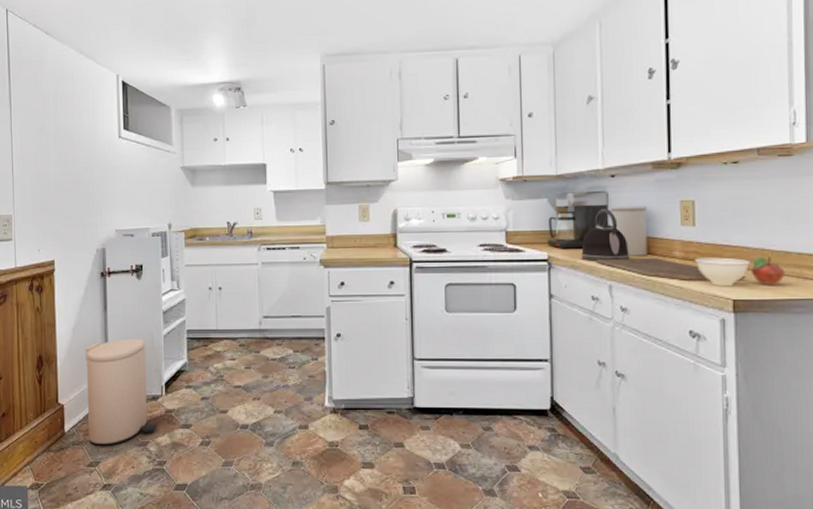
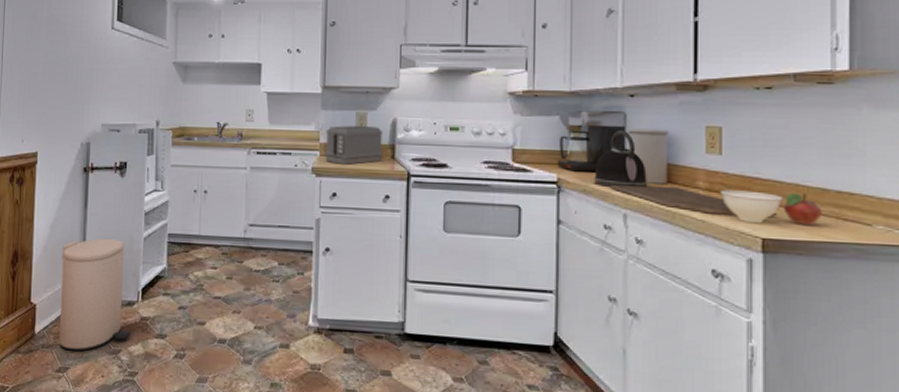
toaster: none [331,217,386,256] -> present [325,125,383,166]

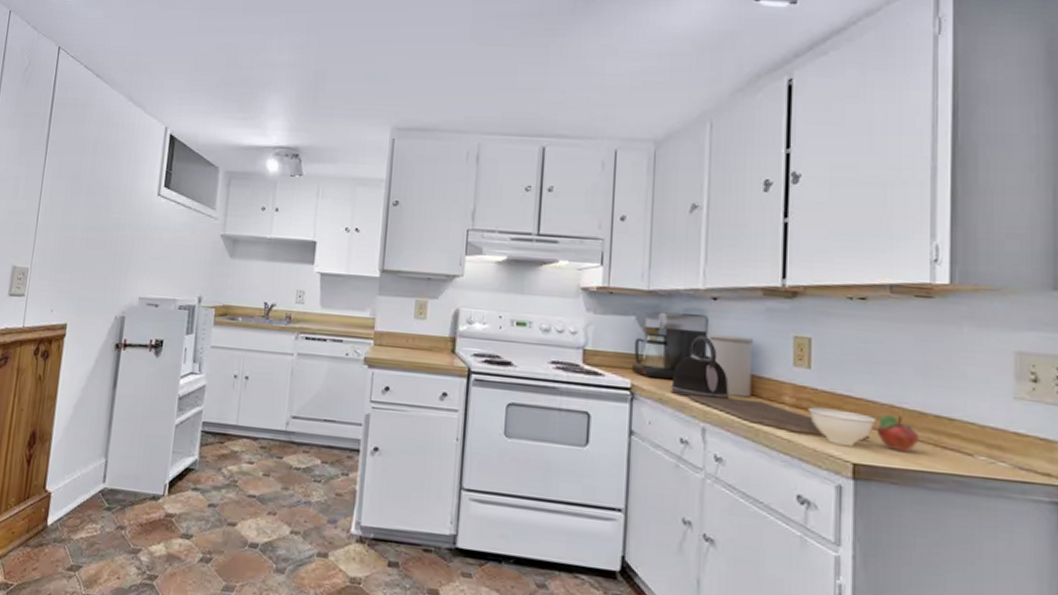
pedal bin: present [58,238,131,352] -> none [72,422,154,549]
toaster: present [325,125,383,166] -> none [379,313,443,358]

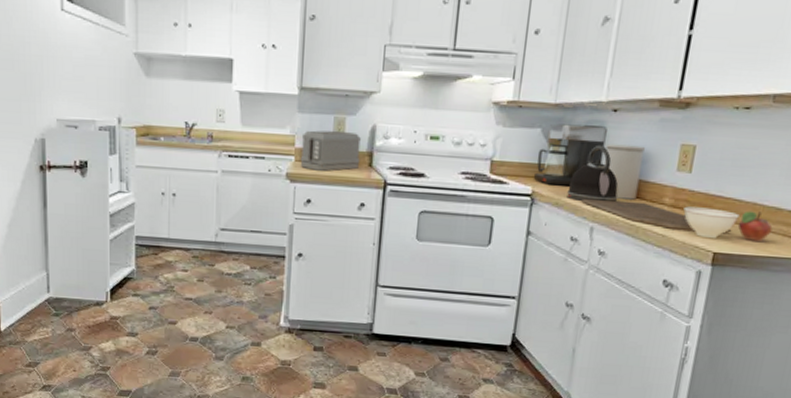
toaster: none [379,313,443,358] -> present [300,130,361,172]

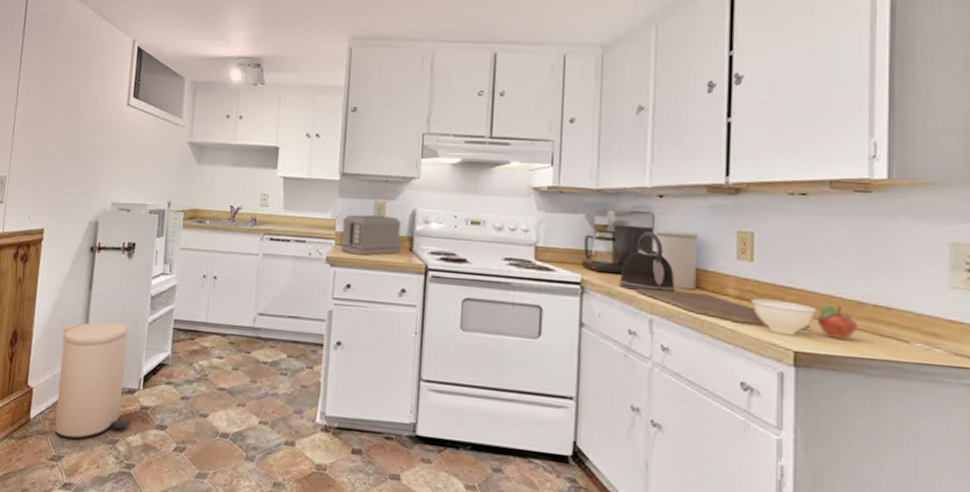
pedal bin: none [23,239,101,348] -> present [54,321,130,440]

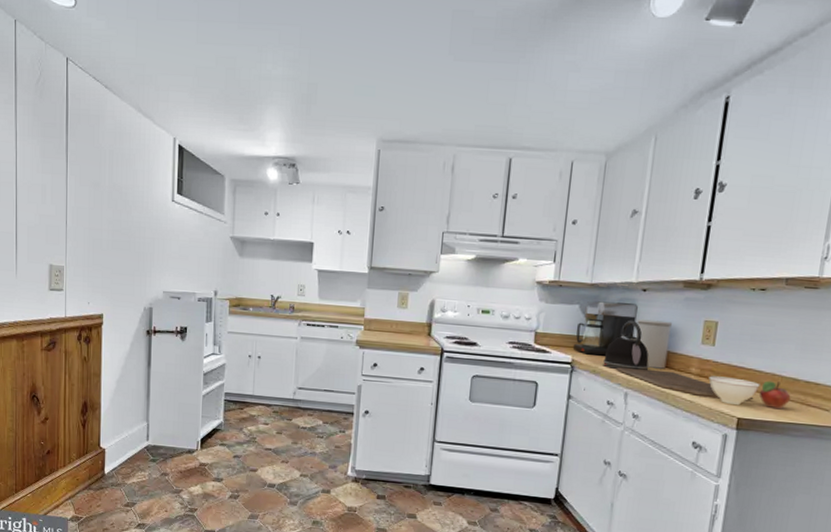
pedal bin: present [54,321,130,440] -> none [126,394,191,491]
toaster: present [340,214,401,257] -> none [368,303,421,340]

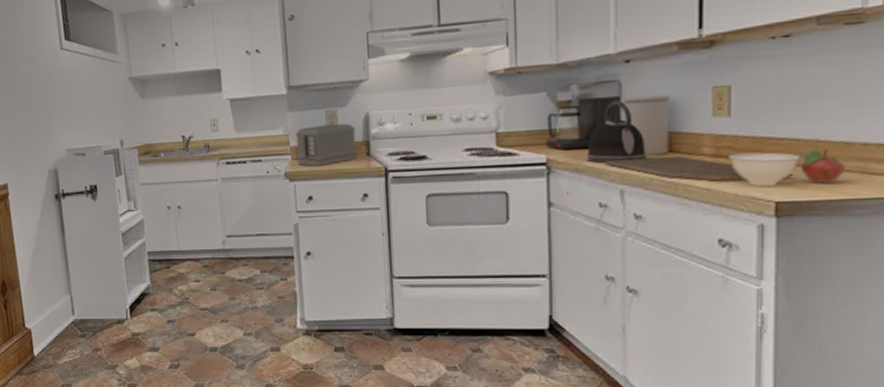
toaster: none [368,303,421,340] -> present [296,123,358,168]

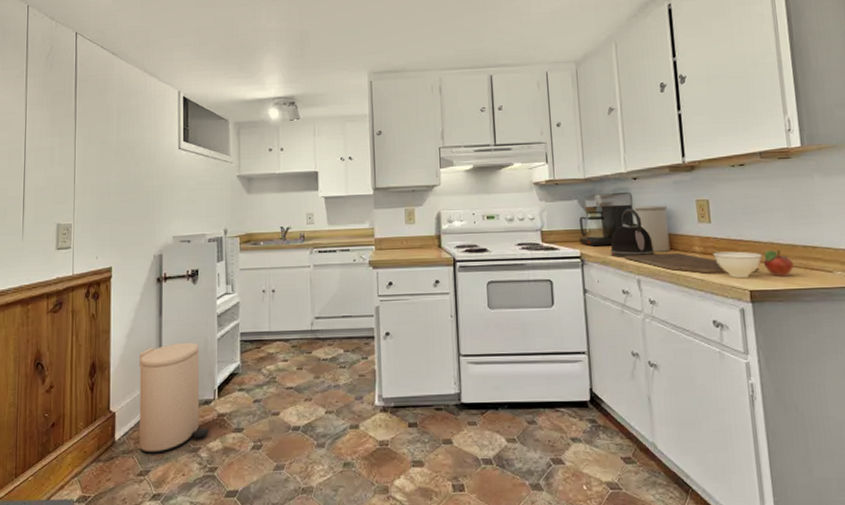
pedal bin: none [47,261,125,369] -> present [139,342,209,454]
toaster: present [296,123,358,168] -> none [380,220,431,257]

